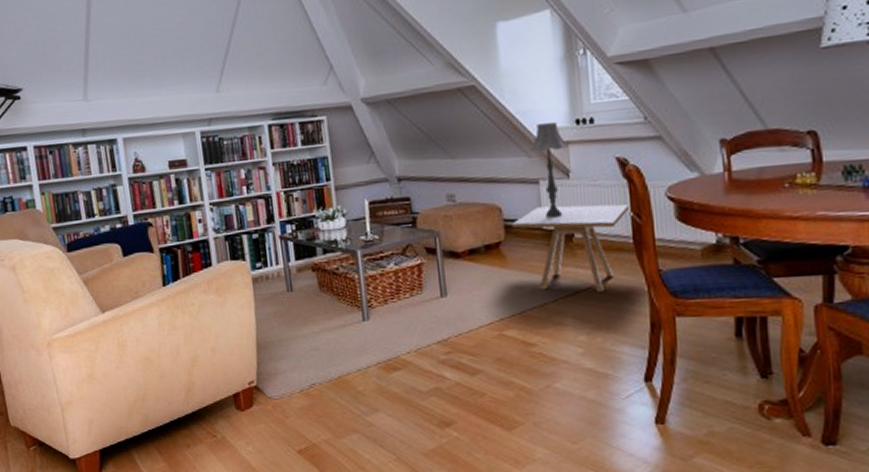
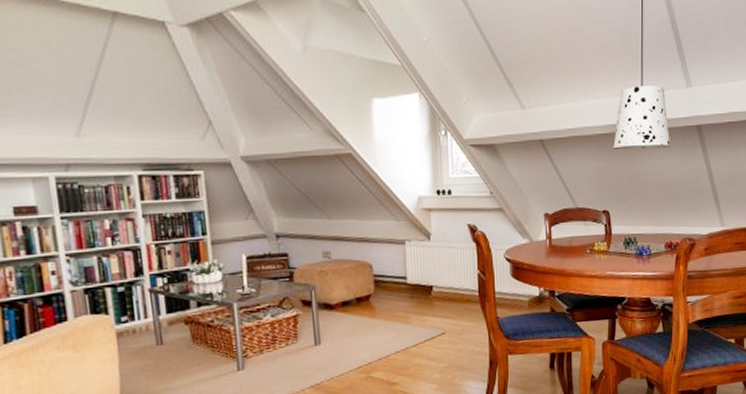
side table: present [511,204,629,292] -> none [380,263,476,337]
table lamp: present [529,122,569,218] -> none [398,191,431,274]

